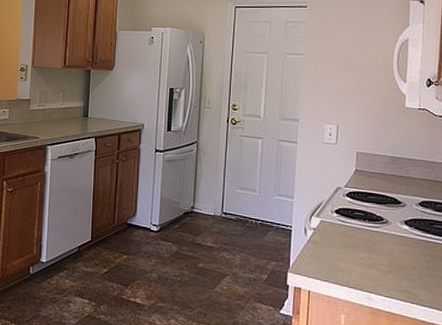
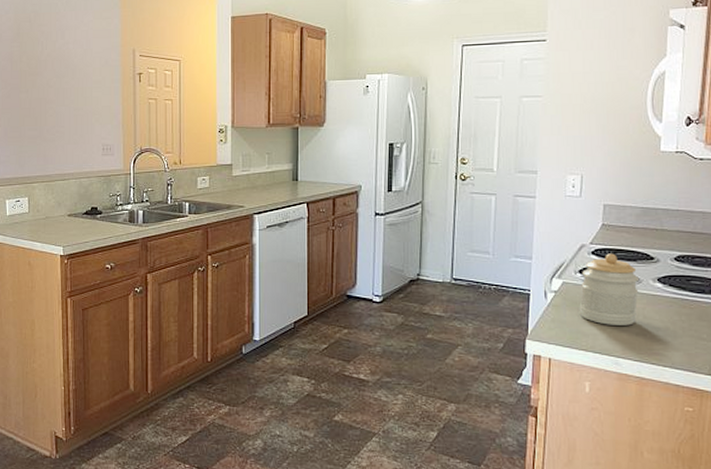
jar: none [335,196,389,264] -> present [579,253,640,326]

